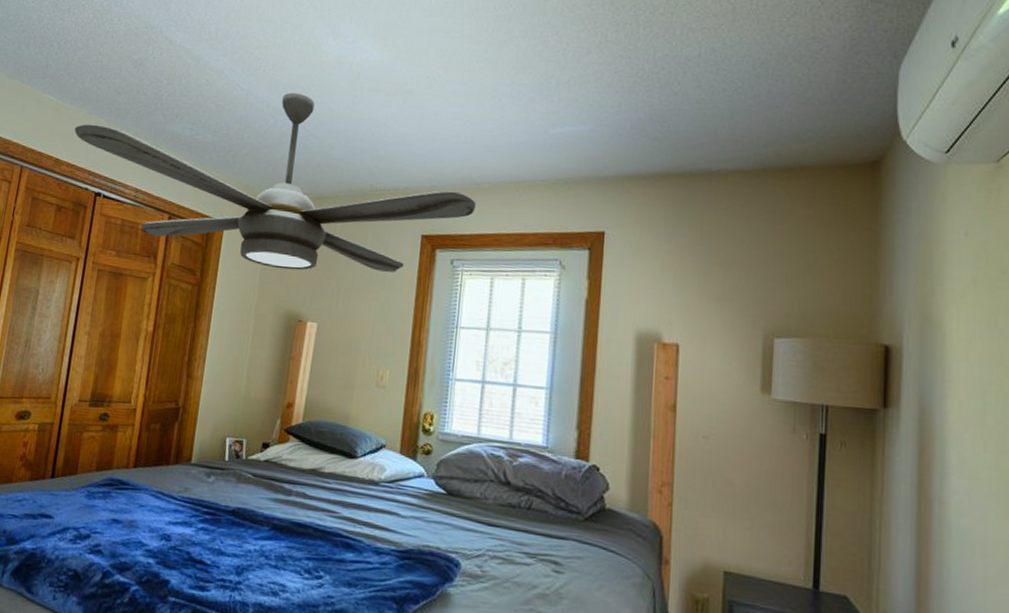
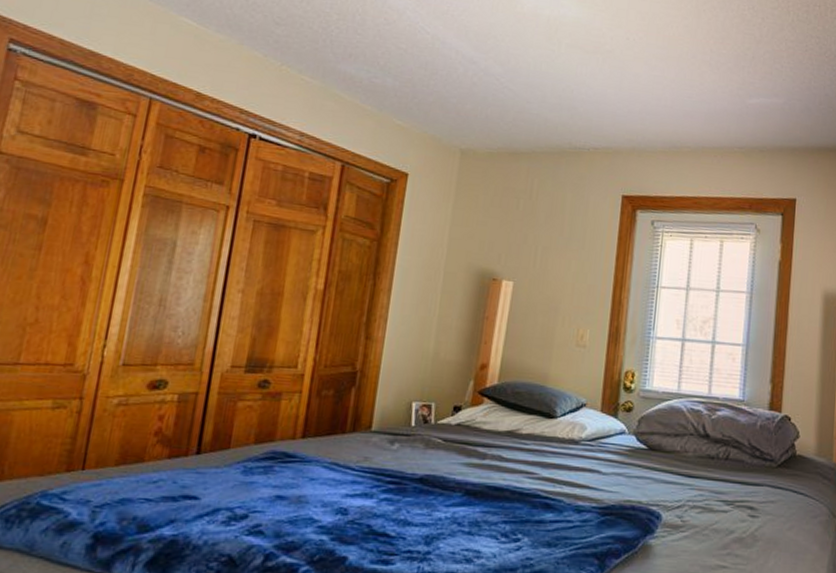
ceiling fan: present [74,92,477,272] -> none [220,41,677,232]

